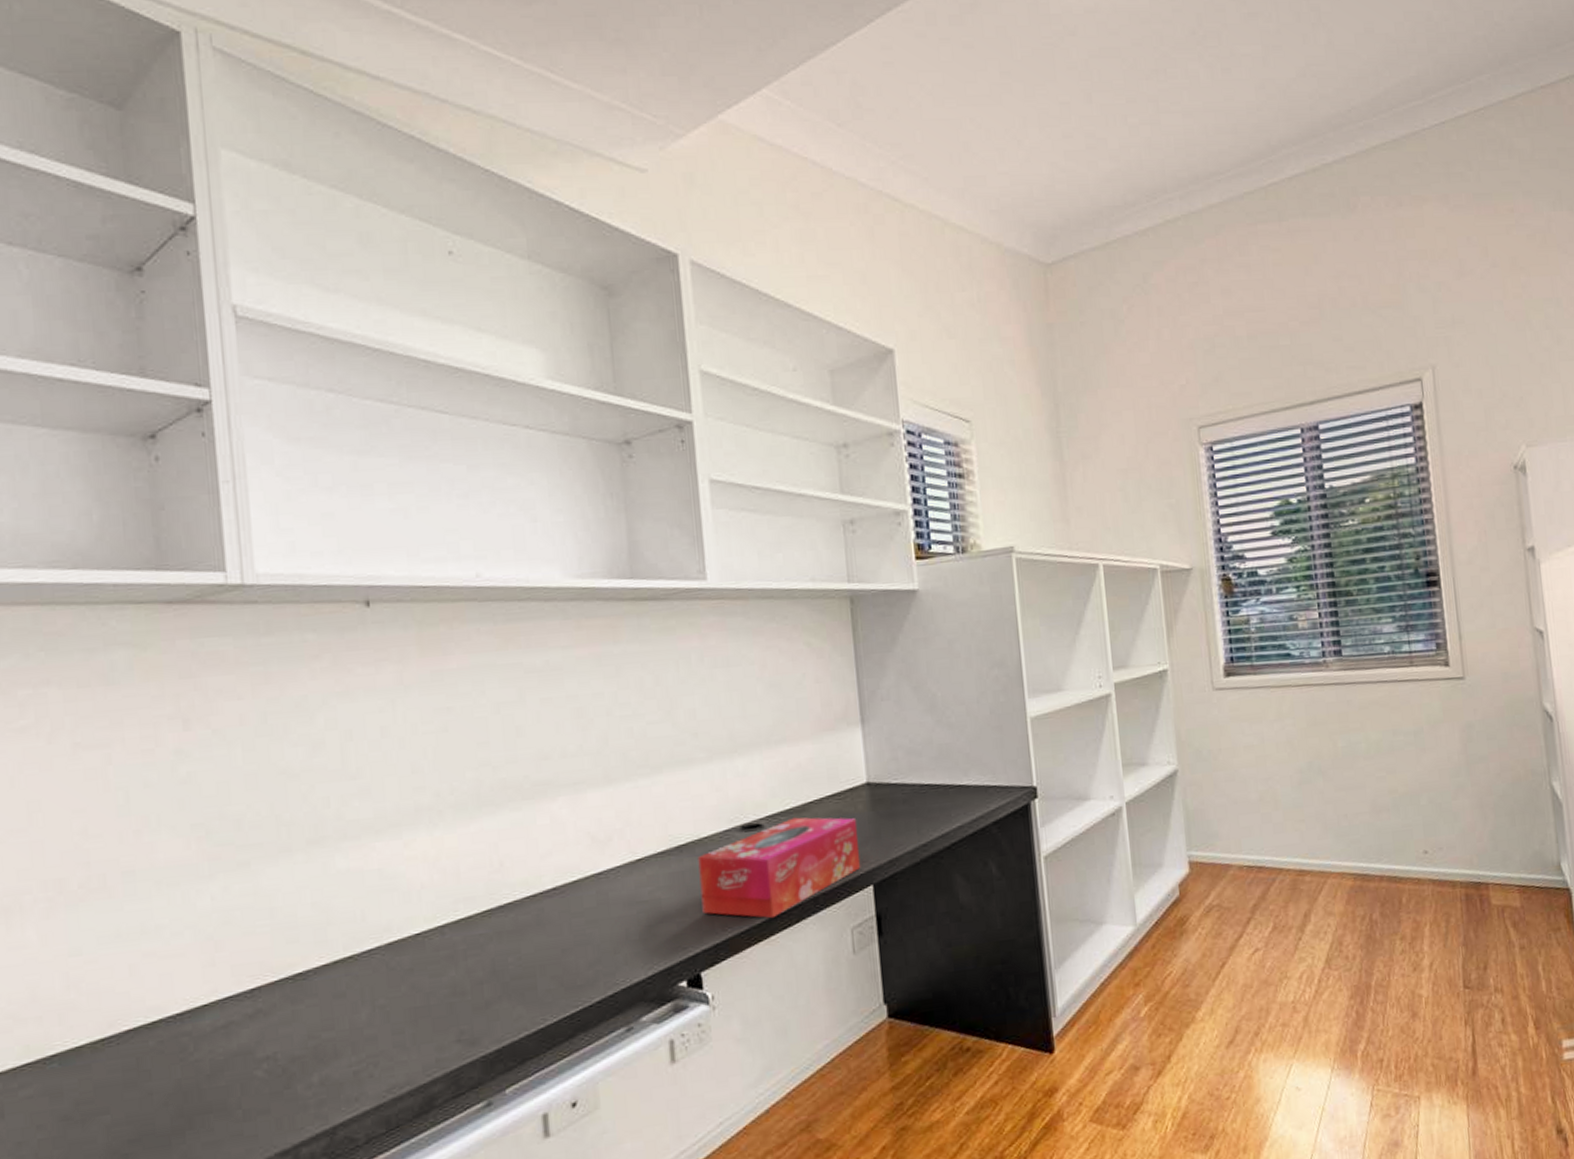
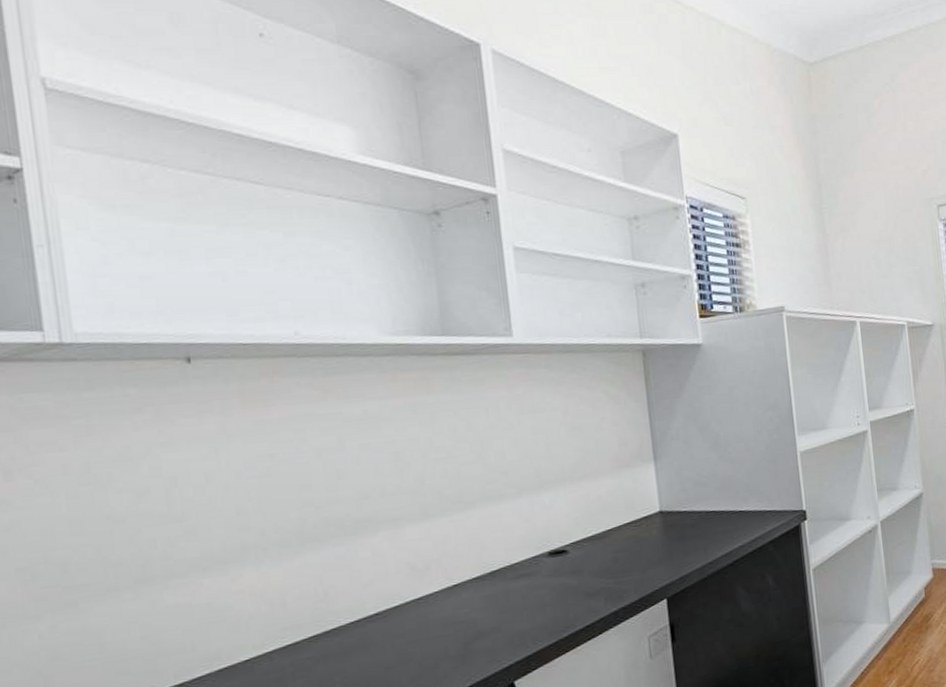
tissue box: present [698,817,861,919] -> none [509,542,656,632]

